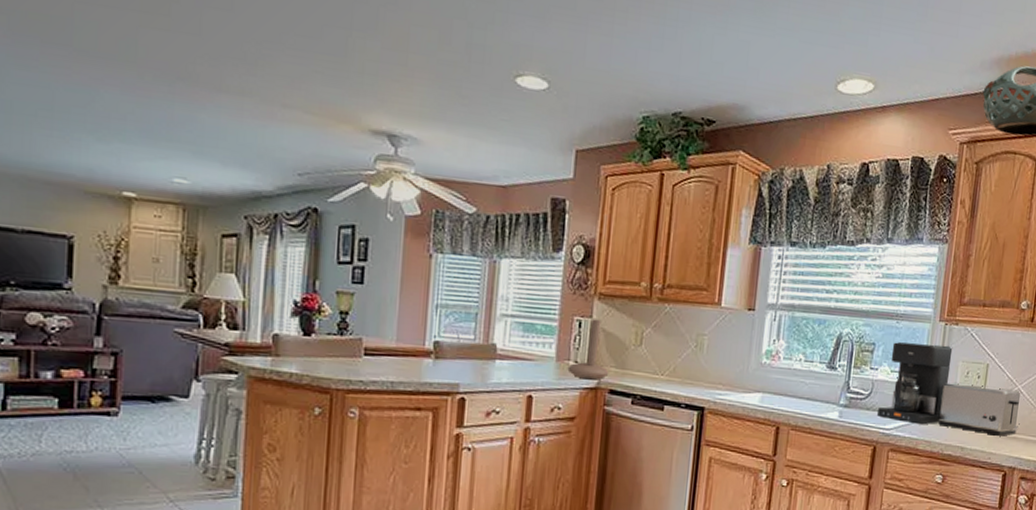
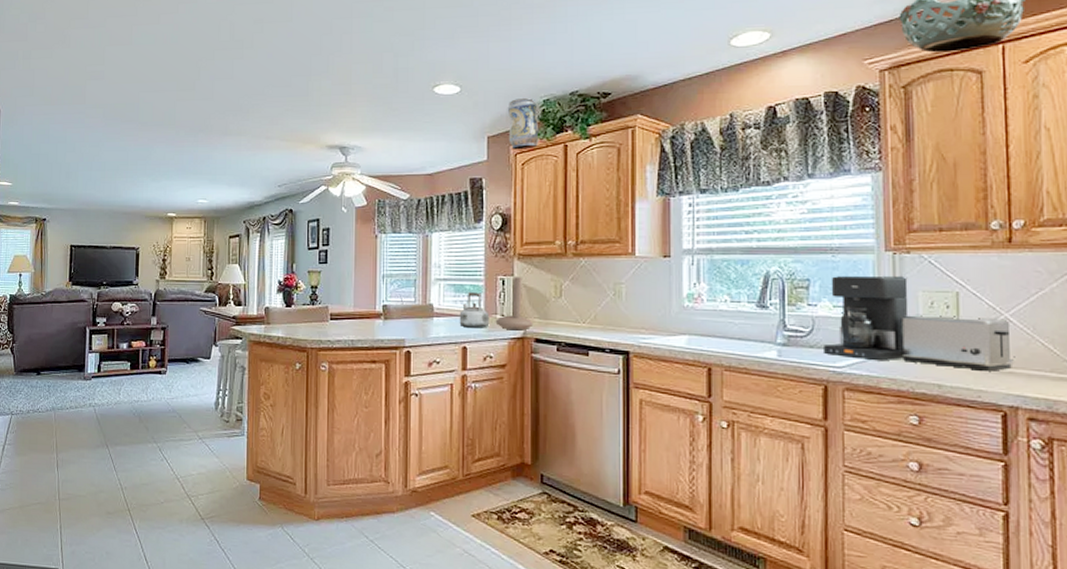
kettle: none [526,331,562,375] -> present [459,291,490,328]
decorative vase: none [600,109,636,173] -> present [507,98,539,150]

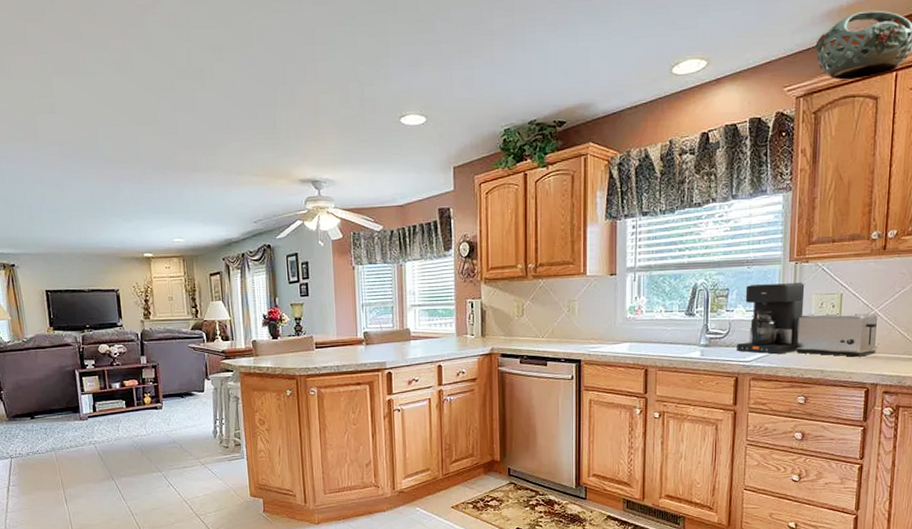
kettle: present [459,291,490,328] -> none [434,315,461,348]
paper towel holder: present [495,277,534,331] -> none [466,299,500,348]
decorative vase: present [507,98,539,150] -> none [471,128,501,180]

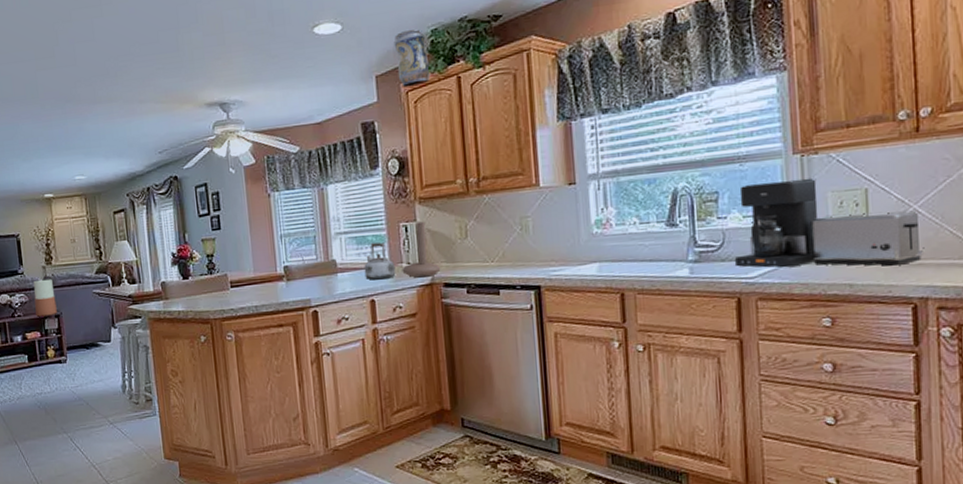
vase: none [132,332,154,366] -> present [33,279,57,317]
kettle: none [434,315,461,348] -> present [364,242,396,280]
paper towel holder: none [466,299,500,348] -> present [402,221,441,278]
decorative vase: none [471,128,501,180] -> present [393,29,431,88]

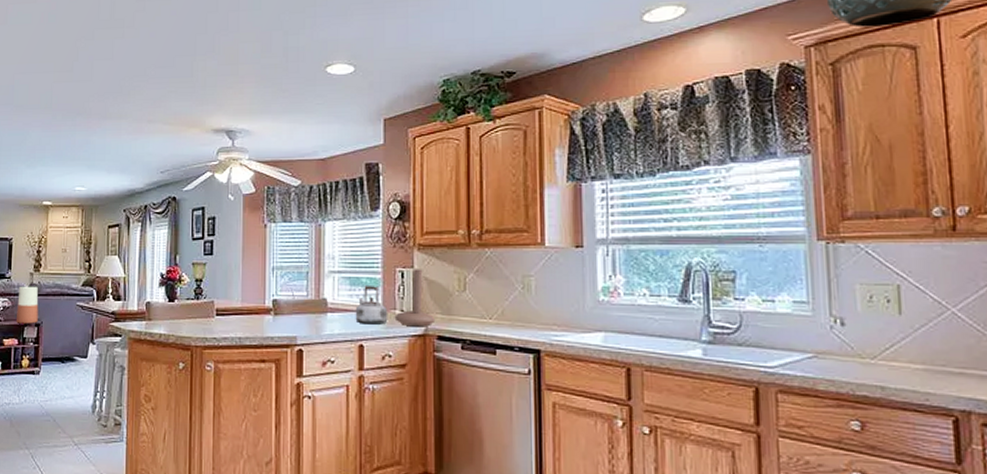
decorative vase: present [393,29,431,88] -> none [405,78,439,133]
coffee maker: present [735,179,817,268] -> none [753,268,844,361]
toaster: present [810,211,923,266] -> none [836,310,964,372]

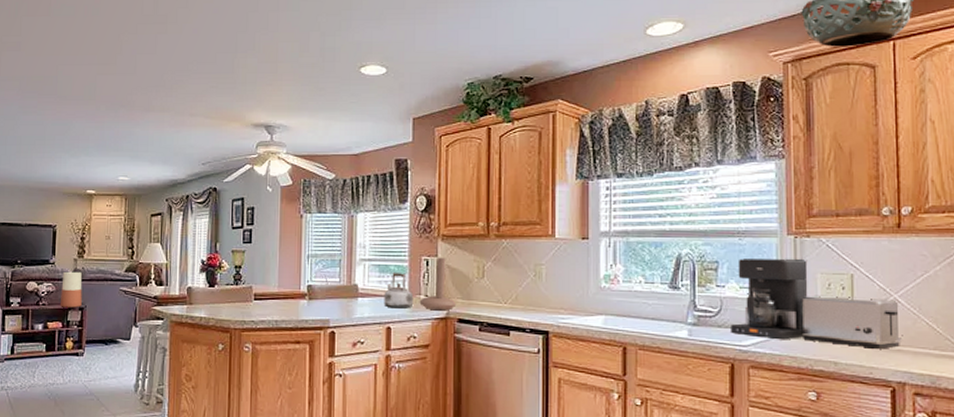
coffee maker: none [753,268,844,361] -> present [731,259,807,340]
toaster: none [836,310,964,372] -> present [801,296,902,349]

